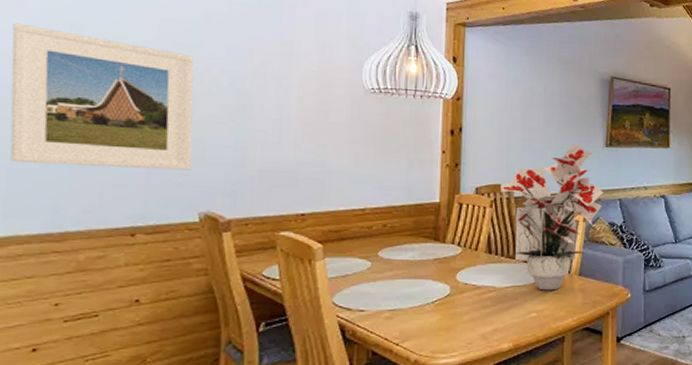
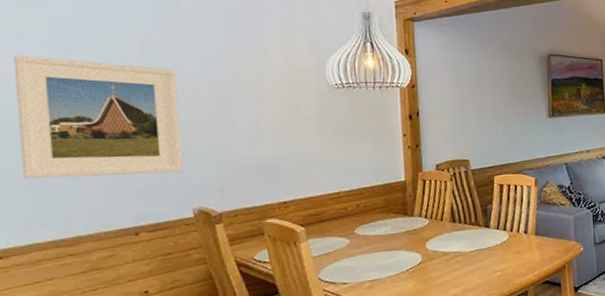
bouquet: present [501,143,604,291] -> none [458,117,551,251]

